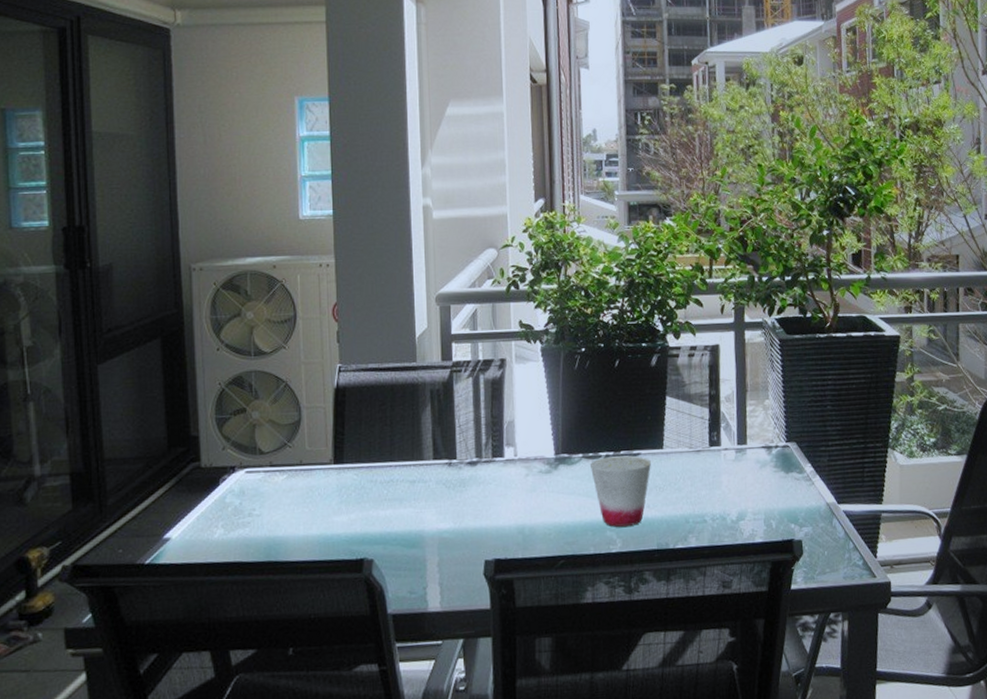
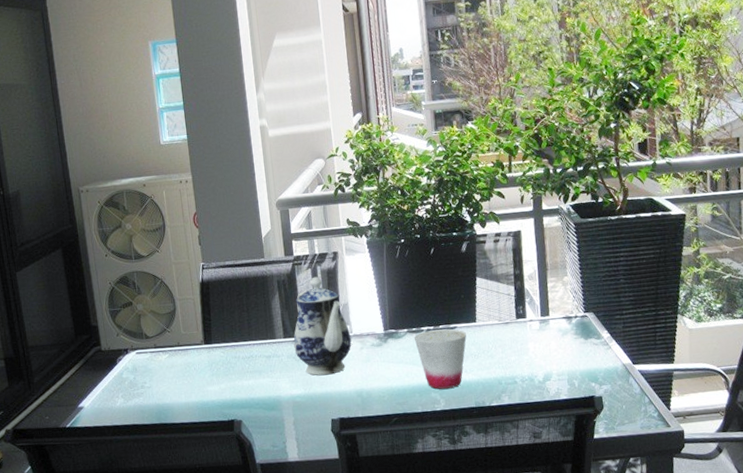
teapot: none [445,387,515,507] -> present [293,276,352,376]

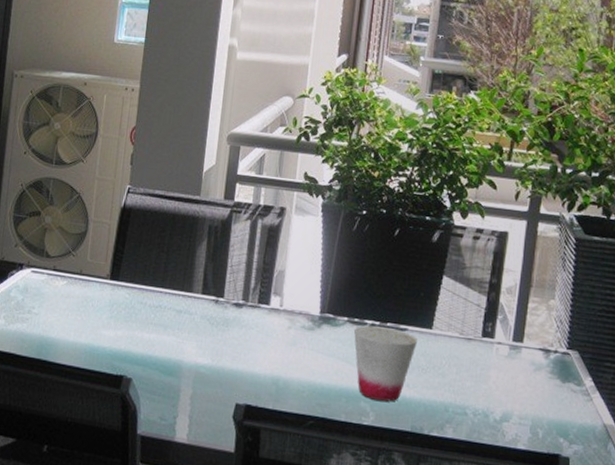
teapot: present [293,276,352,376] -> none [211,230,280,350]

